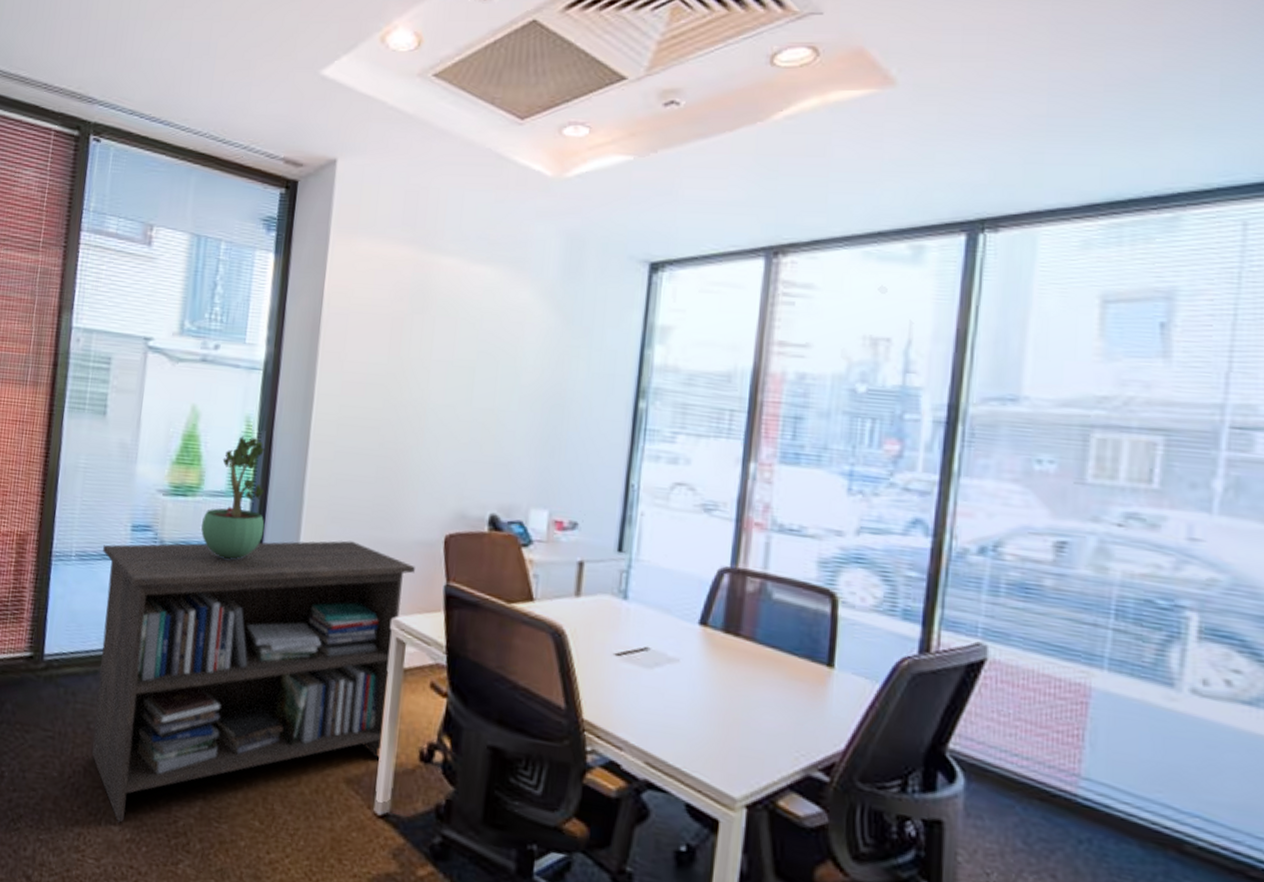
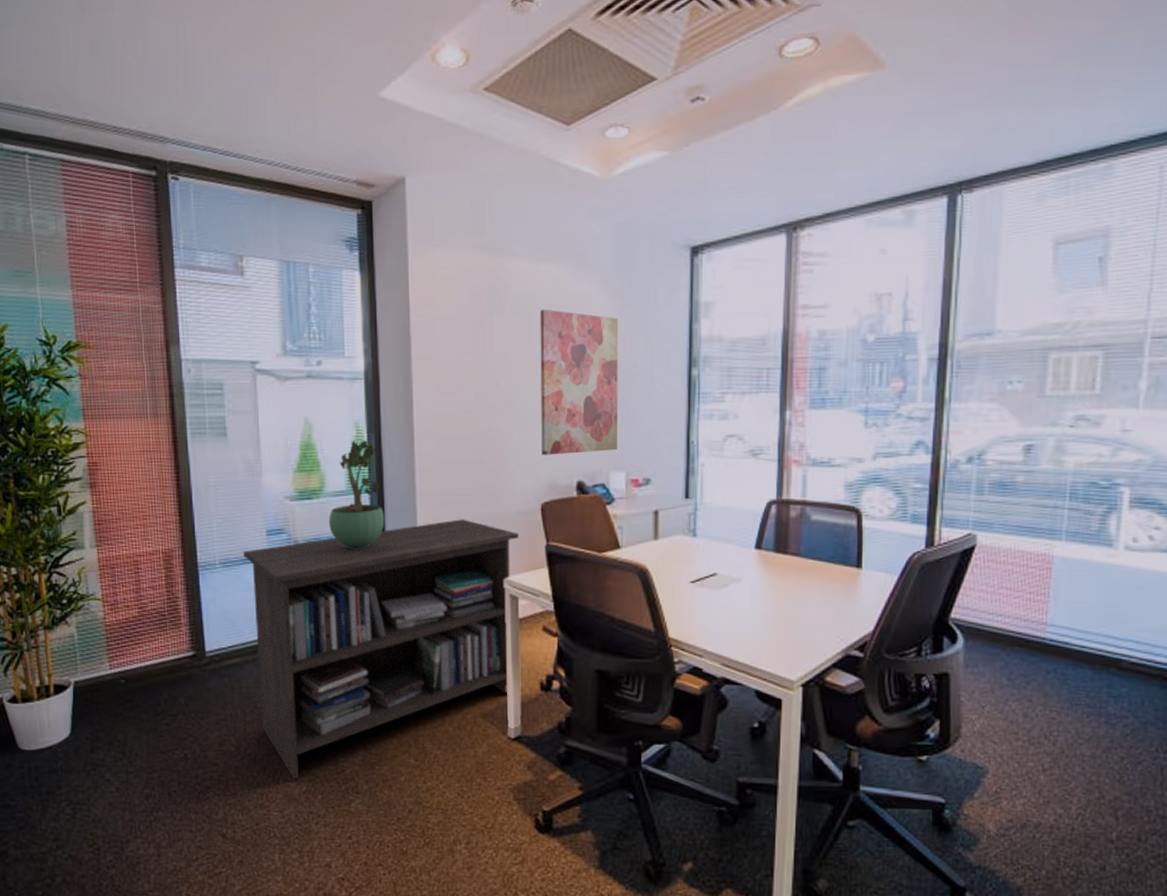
wall art: none [452,314,558,485] -> present [540,309,619,455]

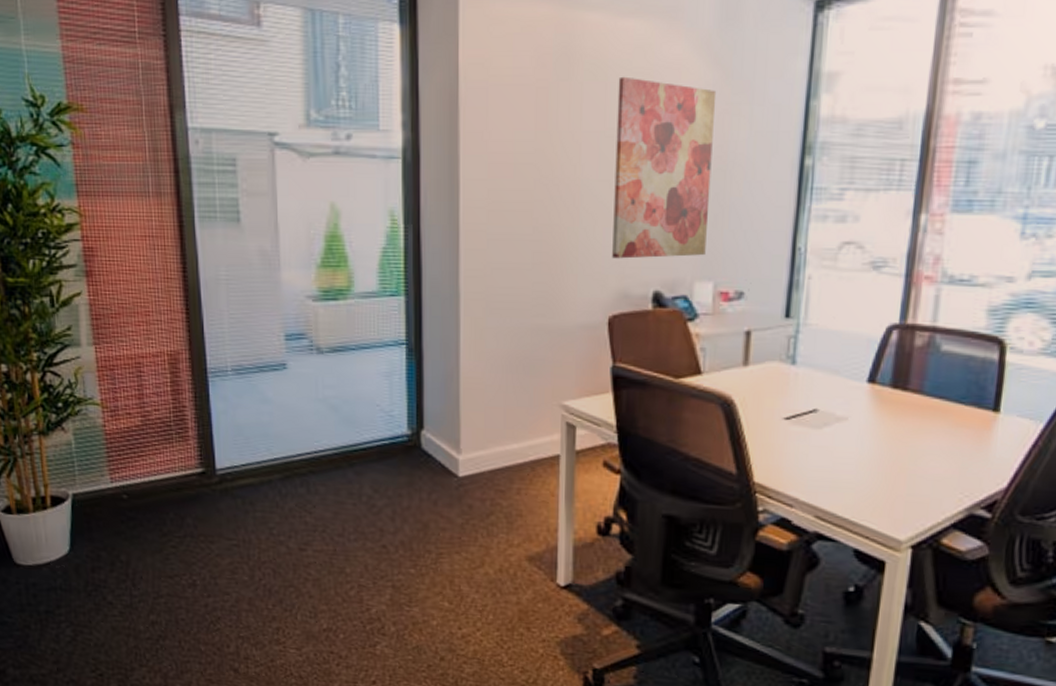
storage cabinet: present [243,519,519,779] -> none [259,331,580,615]
potted plant: present [329,439,385,548] -> none [357,231,422,360]

